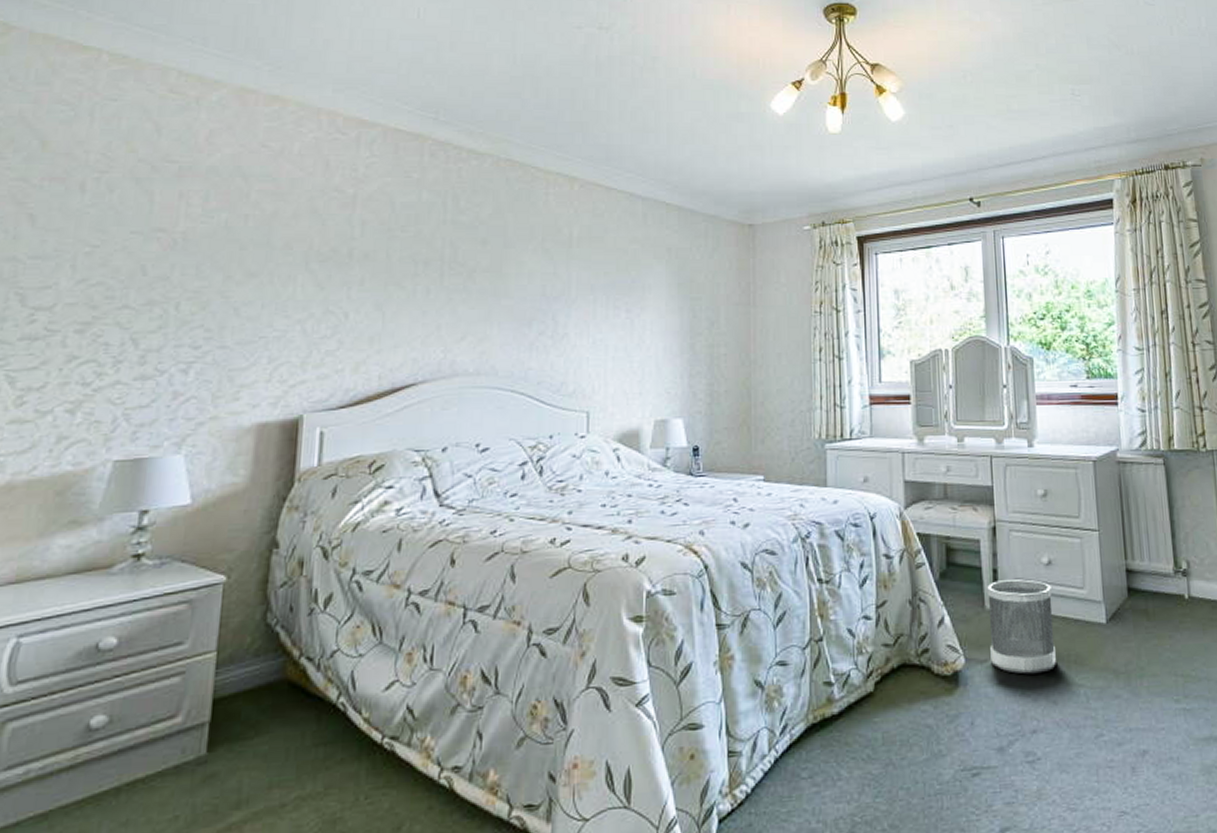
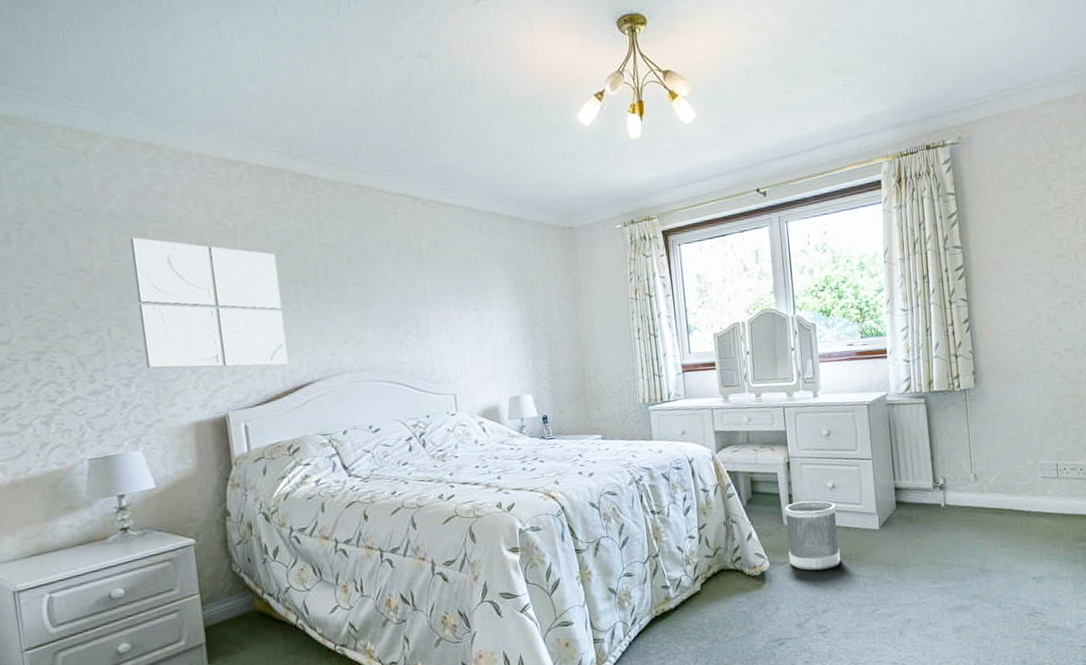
wall art: none [214,197,397,361] -> present [130,237,289,369]

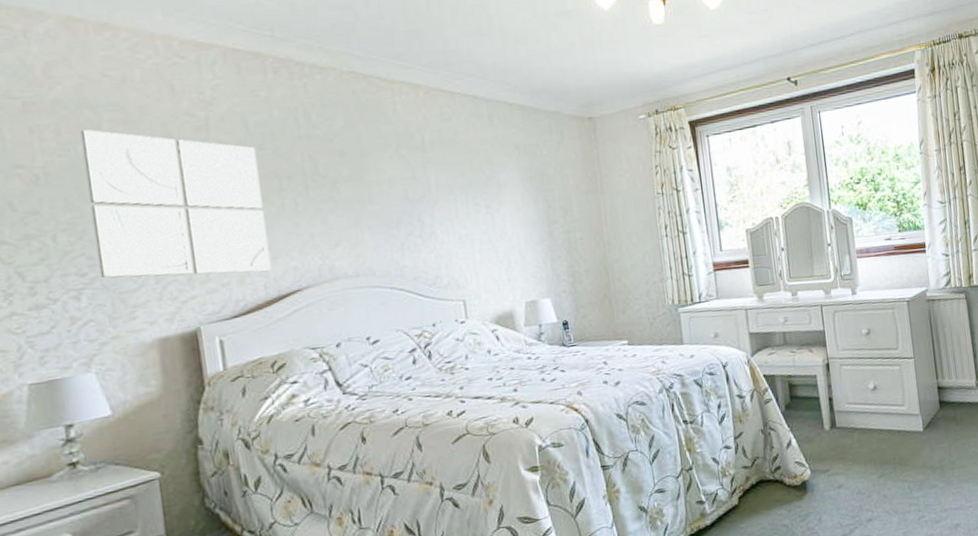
wastebasket: present [784,500,840,571] -> none [825,403,885,478]

